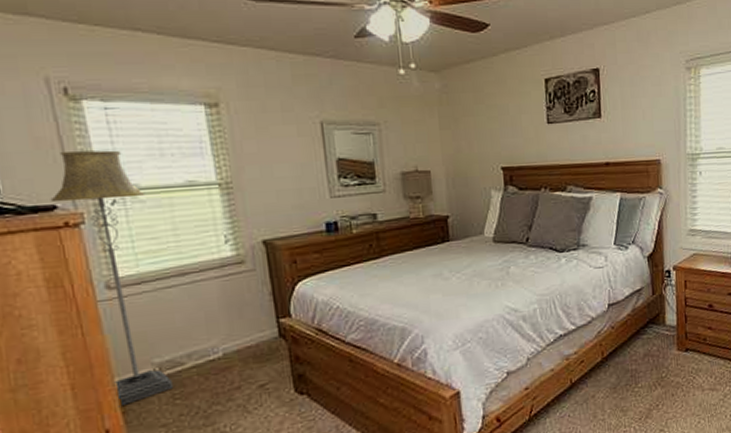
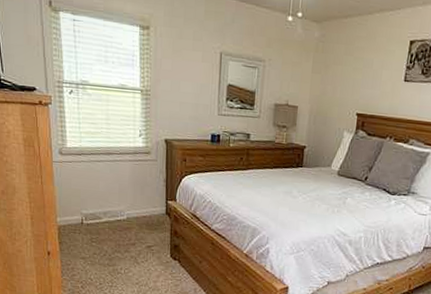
floor lamp: present [50,150,174,407] -> none [33,49,93,238]

